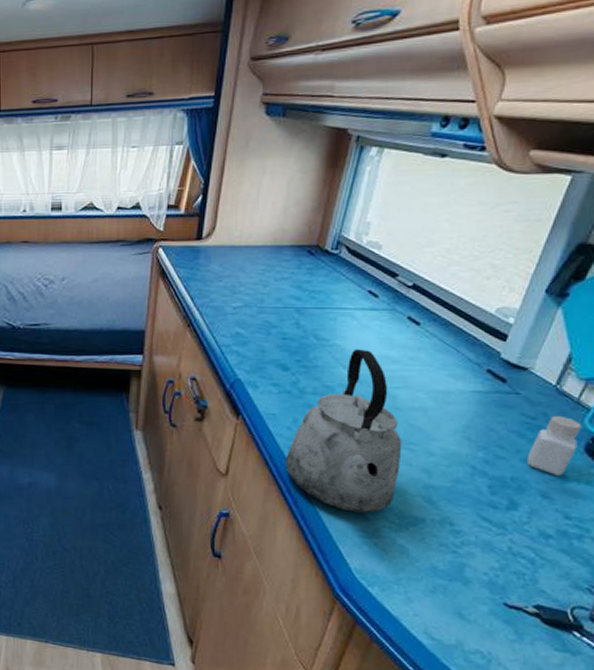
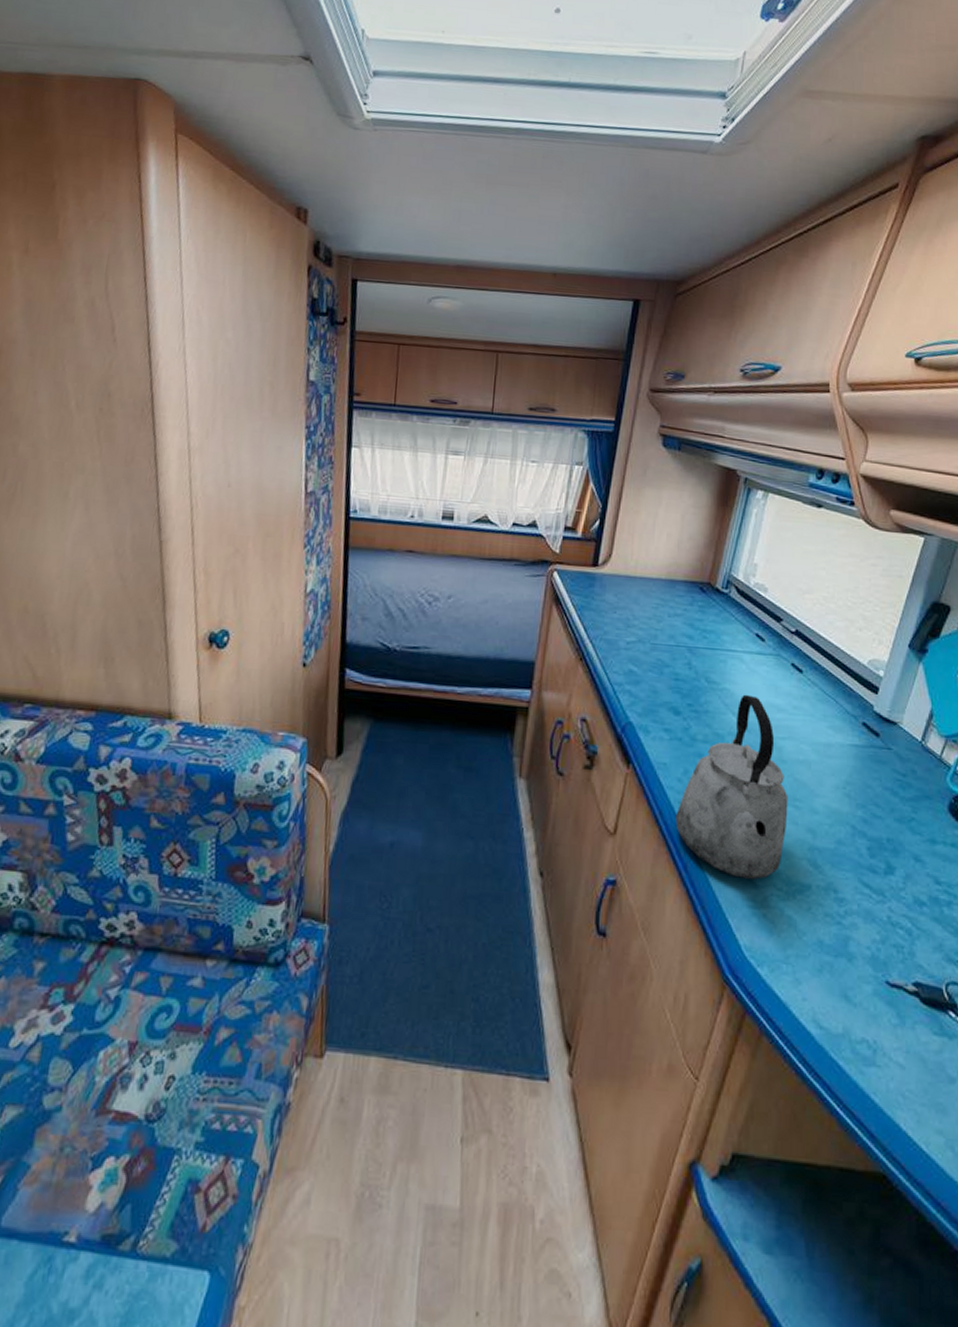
pepper shaker: present [528,415,582,476] -> none [901,772,945,837]

